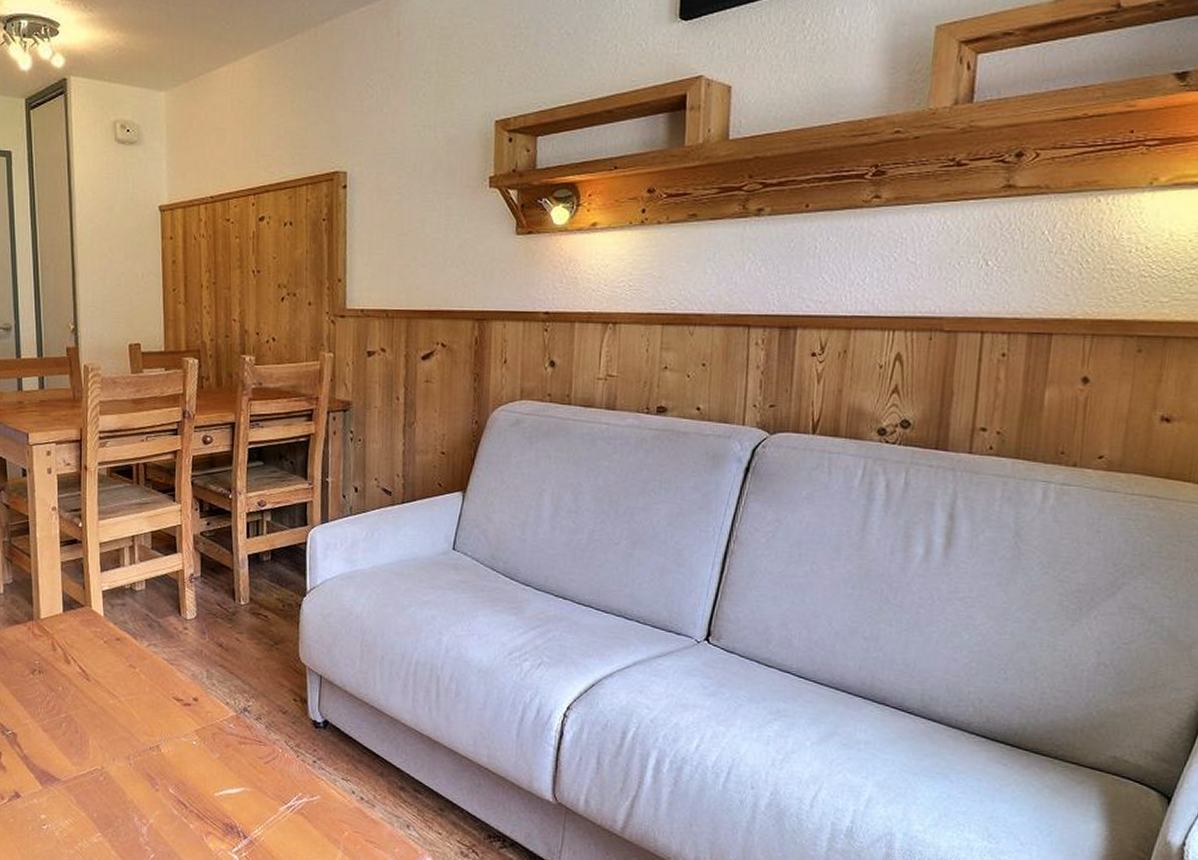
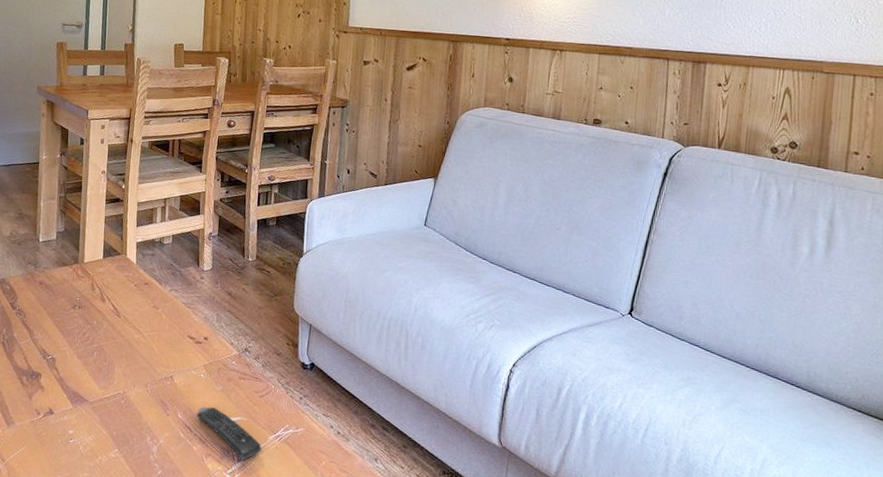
remote control: none [191,778,271,837] -> present [196,407,262,461]

